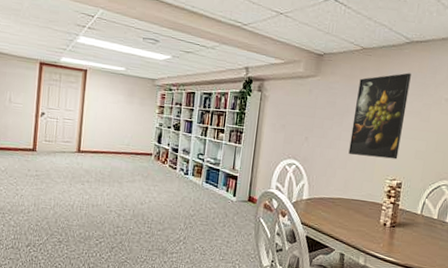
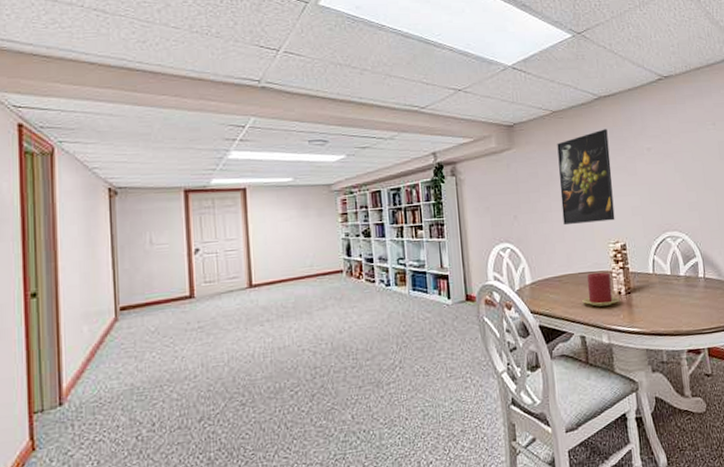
candle: none [349,201,384,233] -> present [582,272,620,307]

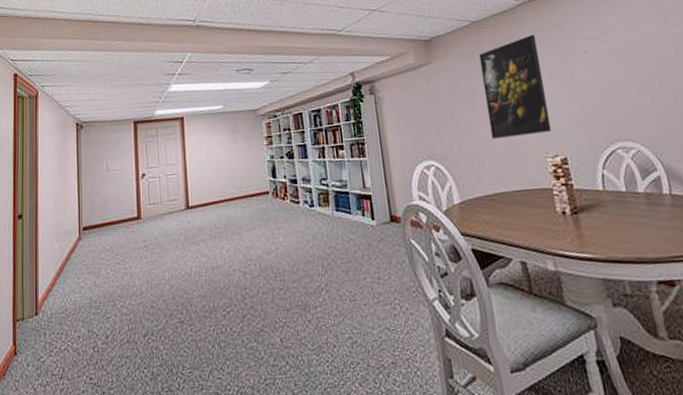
candle: present [582,272,620,307] -> none [519,189,565,229]

